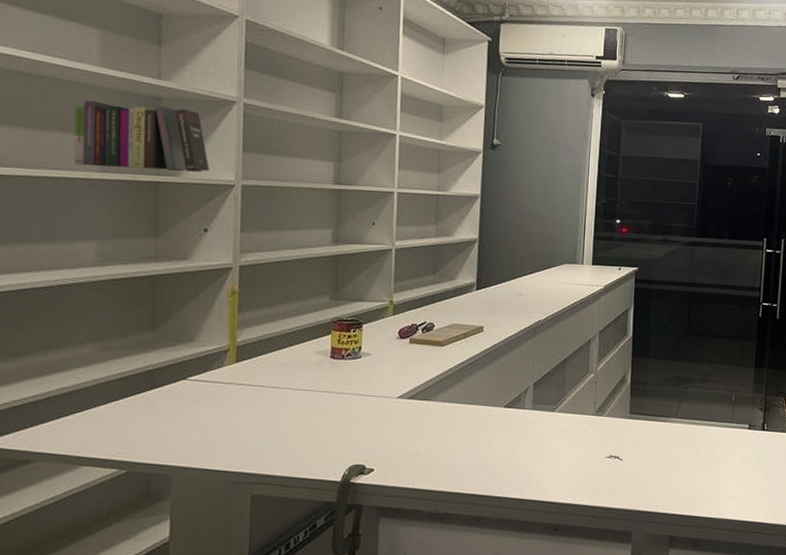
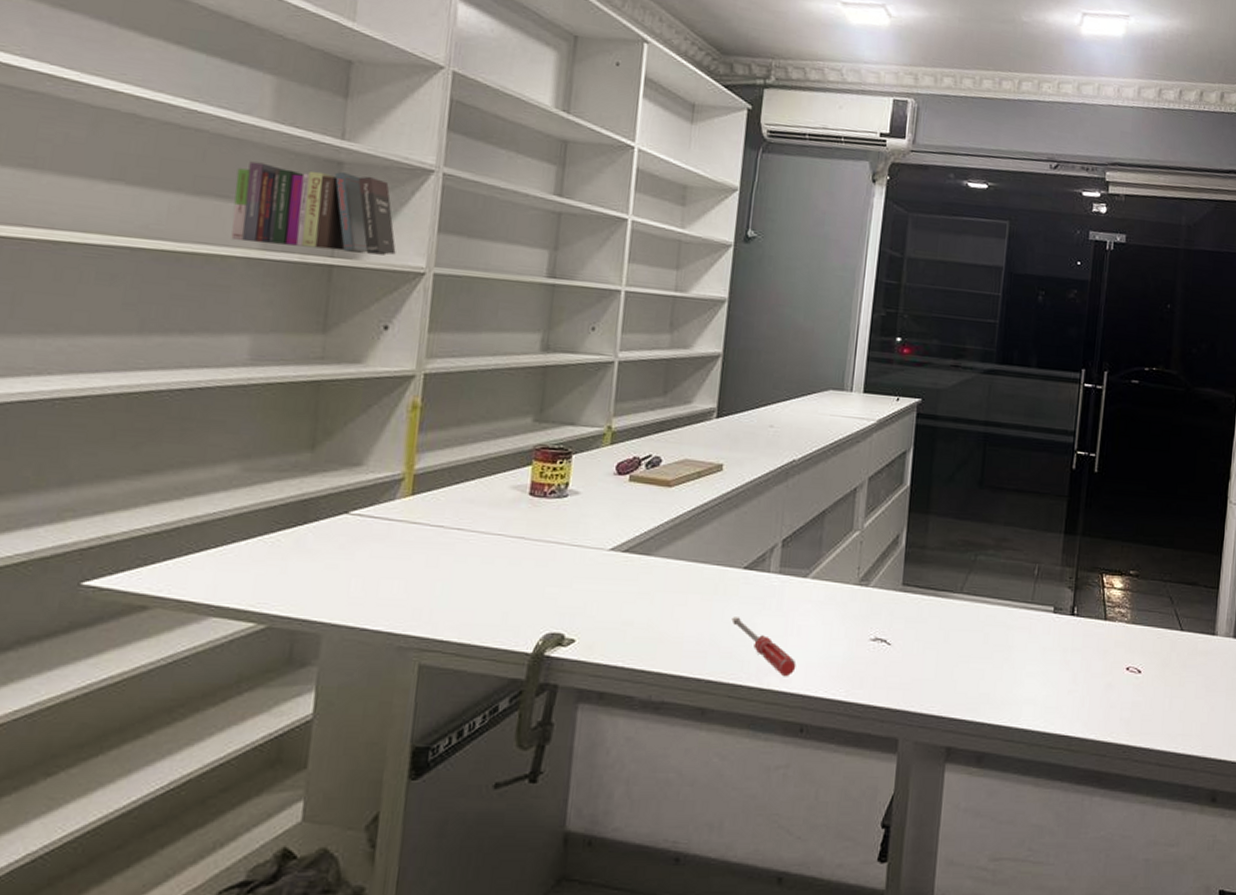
screwdriver: none [497,445,549,488] -> present [731,617,796,676]

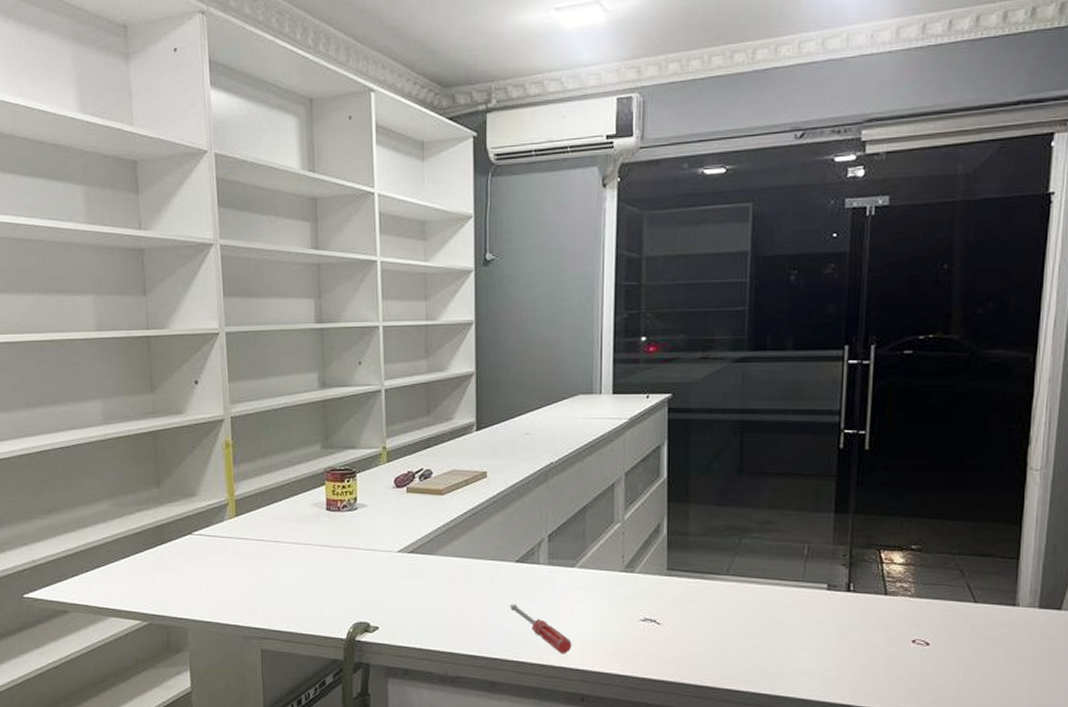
books: present [231,161,396,256] -> none [70,257,194,326]

